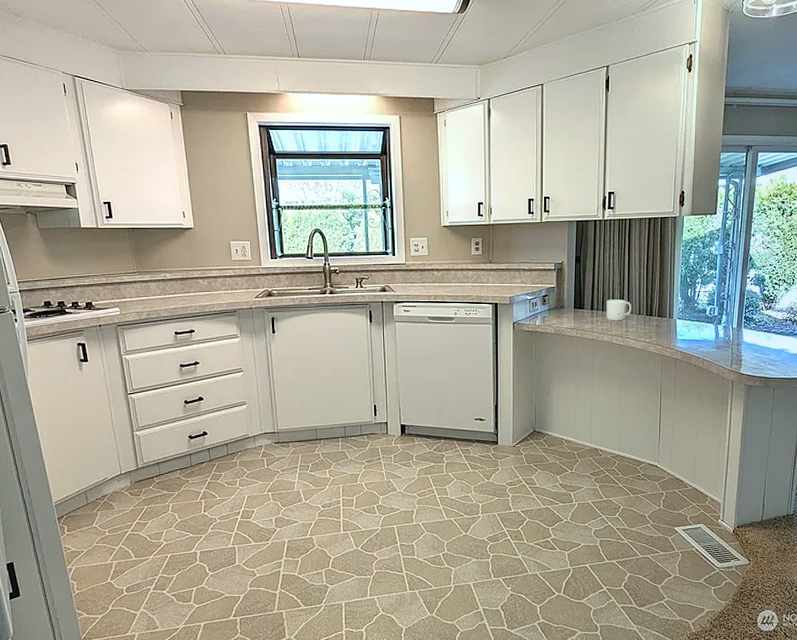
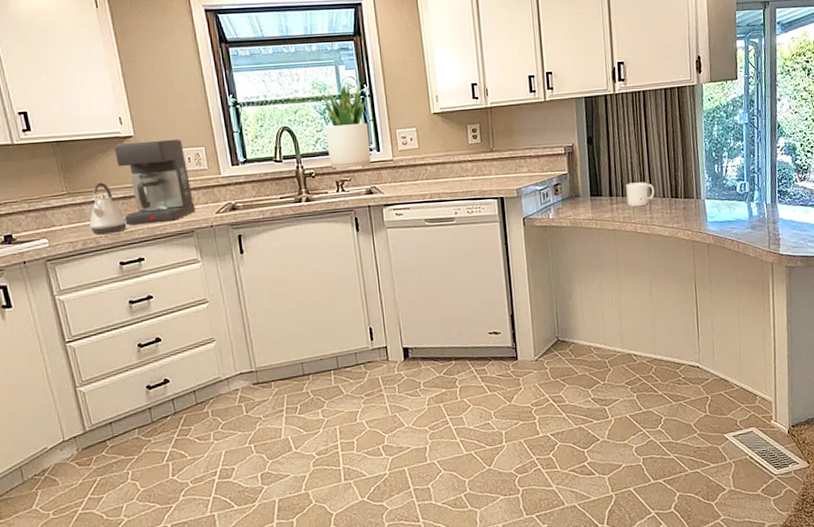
kettle: none [153,264,183,308] -> present [89,182,127,235]
coffee maker: none [177,233,239,302] -> present [113,139,196,226]
planter: none [350,194,387,268] -> present [322,82,371,169]

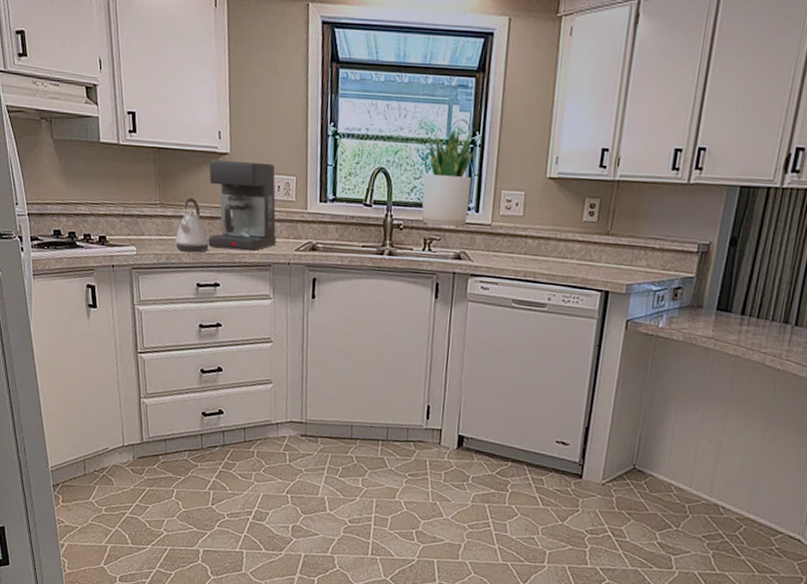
mug: present [626,182,655,207] -> none [762,303,803,336]

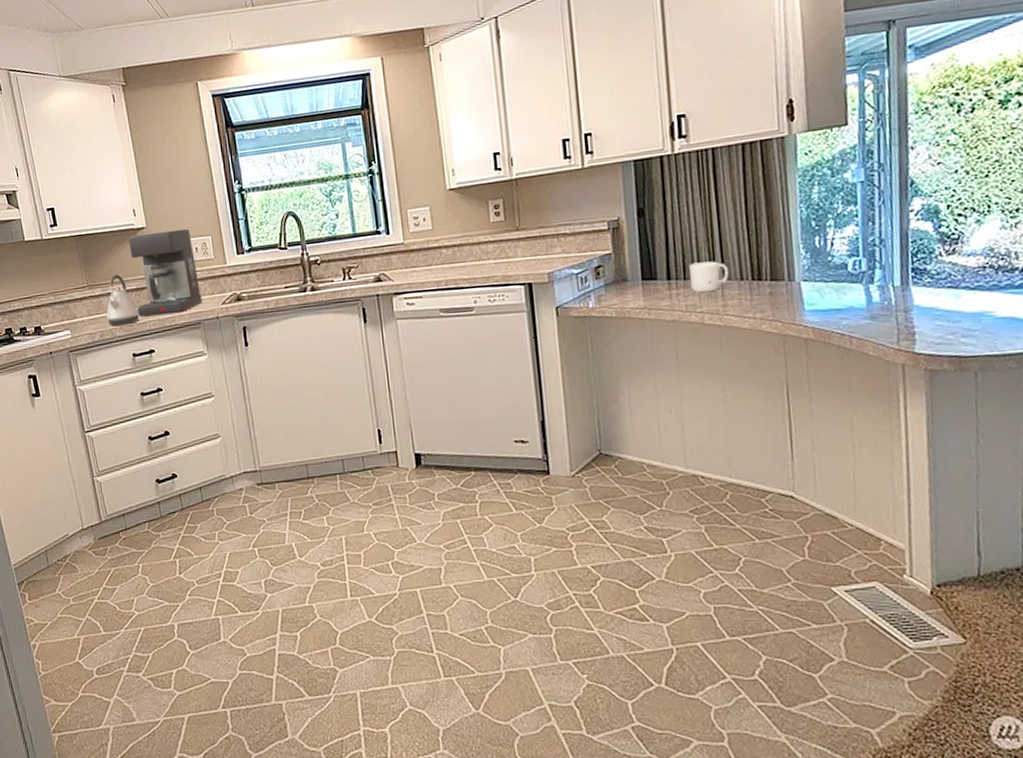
planter: present [421,125,475,227] -> none [327,159,380,255]
mug: none [762,303,803,336] -> present [689,261,730,293]

